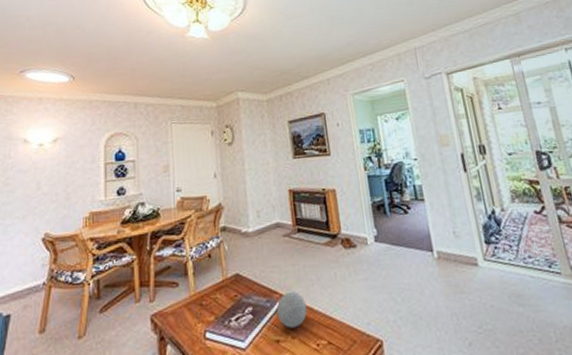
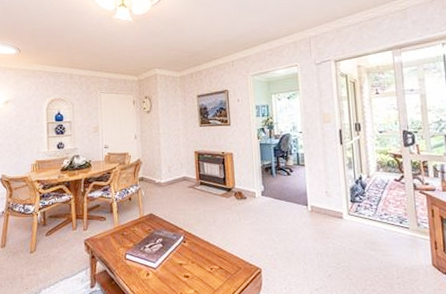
decorative ball: present [276,291,308,329] -> none [181,229,205,256]

